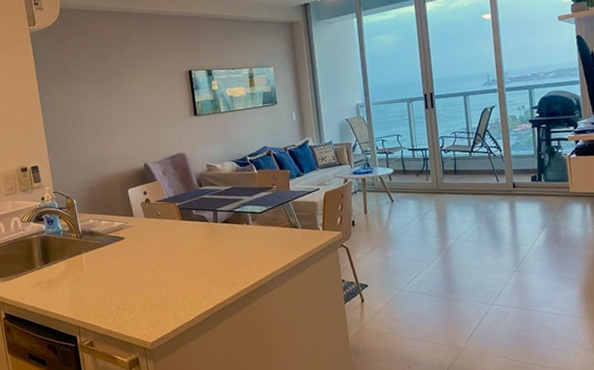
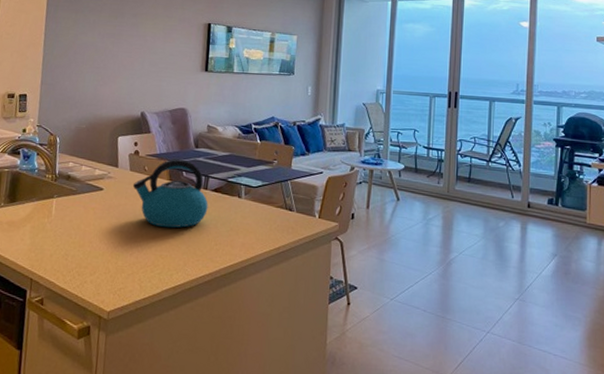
kettle: none [150,199,222,263] -> present [132,159,208,228]

